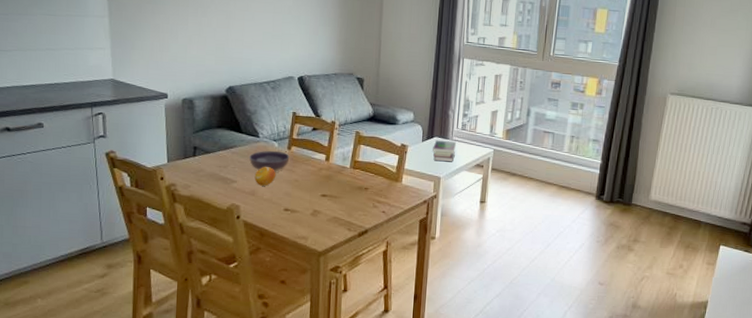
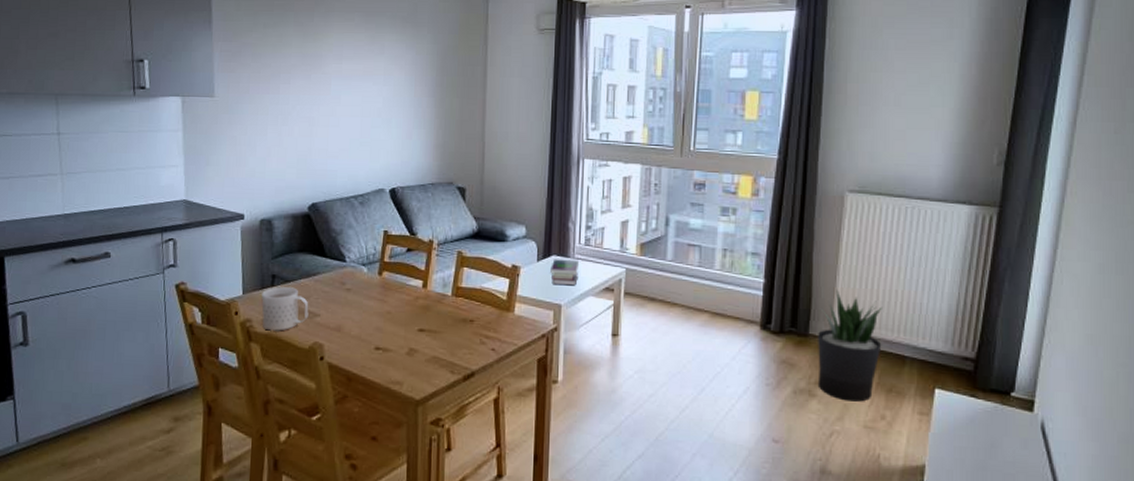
mug: none [184,157,227,194] -> present [261,287,309,331]
bowl: present [249,150,290,172] -> none [335,277,381,303]
fruit: present [254,167,276,186] -> none [340,297,366,320]
planter: none [635,169,688,255] -> present [817,289,882,402]

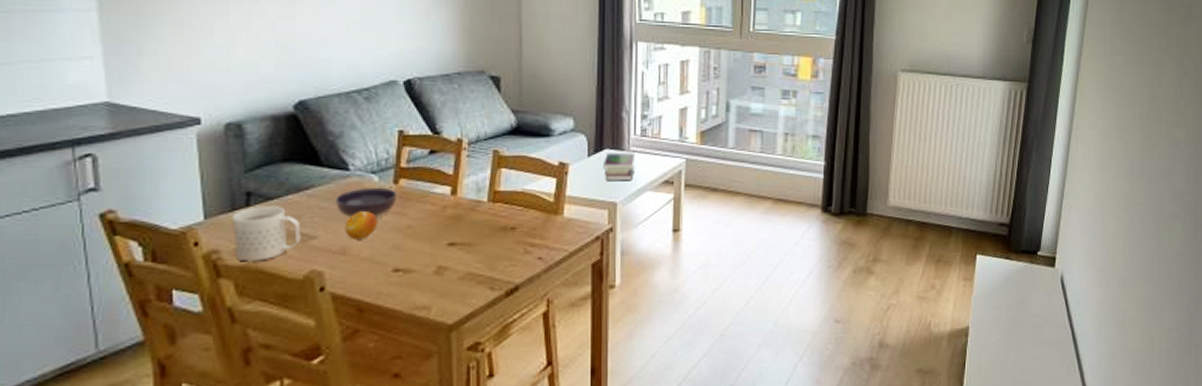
bowl: none [335,277,381,303] -> present [336,187,397,219]
fruit: none [340,297,366,320] -> present [344,211,378,240]
planter: present [817,289,882,402] -> none [875,167,932,275]

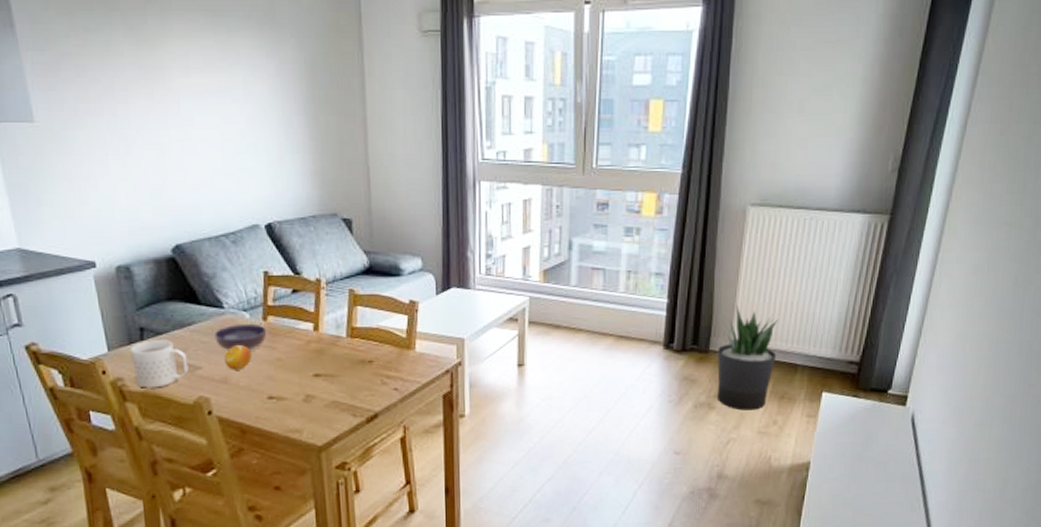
books: present [603,152,636,182] -> none [451,291,481,319]
planter: none [875,167,932,275] -> present [716,304,779,410]

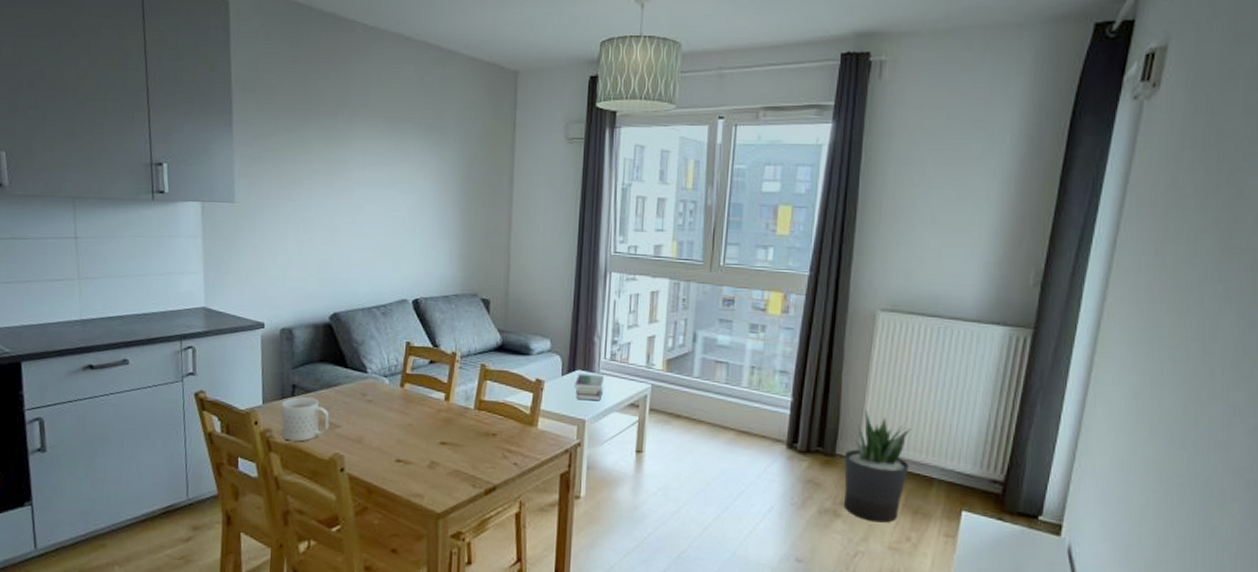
bowl: present [214,323,267,352] -> none [356,388,403,415]
fruit: present [224,345,252,370] -> none [361,408,387,432]
books: none [451,291,481,319] -> present [575,373,605,401]

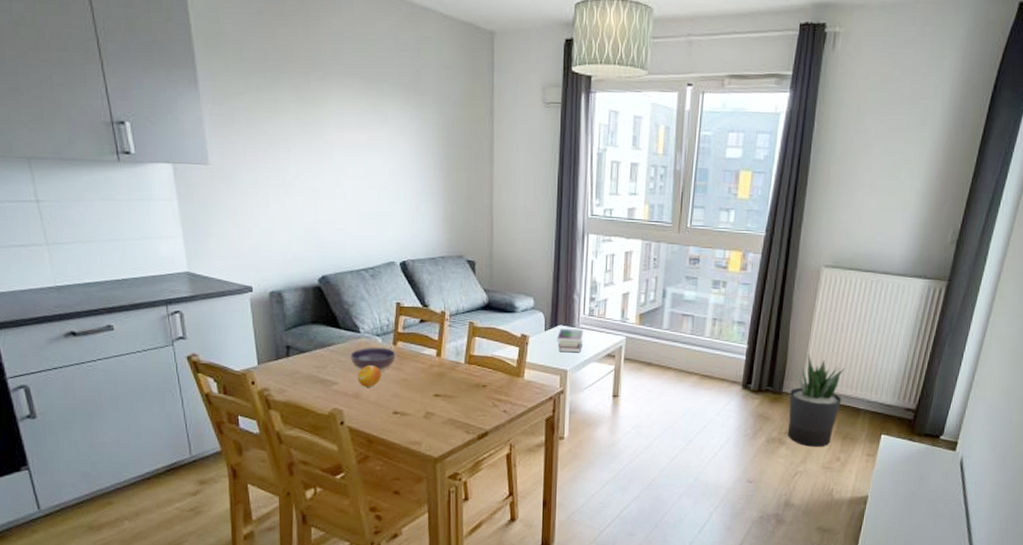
mug: present [281,397,330,442] -> none [277,357,326,399]
bowl: none [356,388,403,415] -> present [350,347,396,371]
fruit: none [361,408,387,432] -> present [357,366,382,387]

